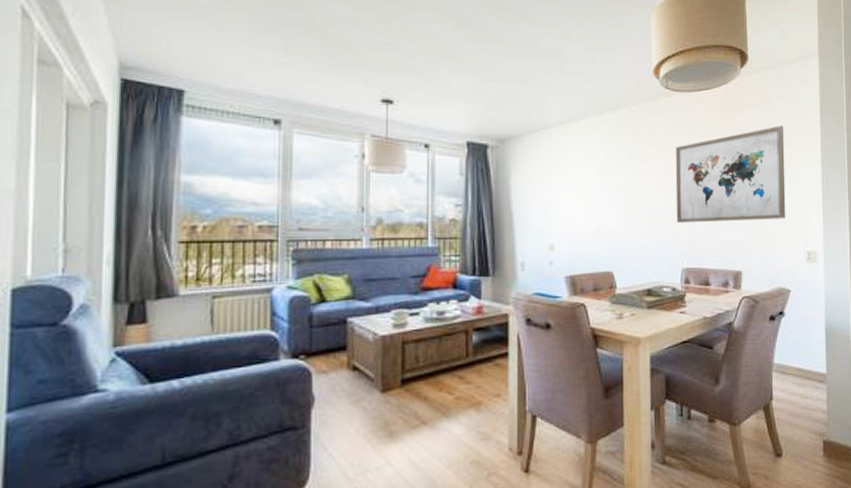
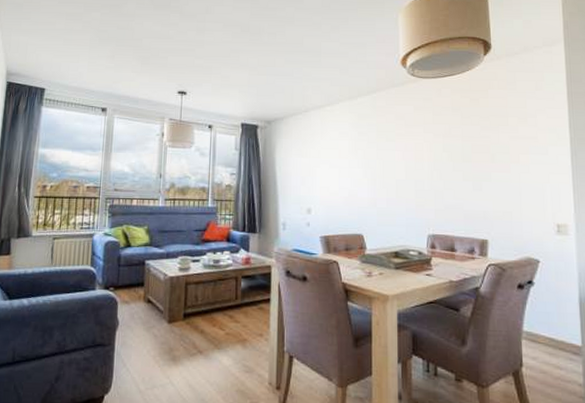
wall art: present [675,125,786,223] -> none [421,105,533,194]

